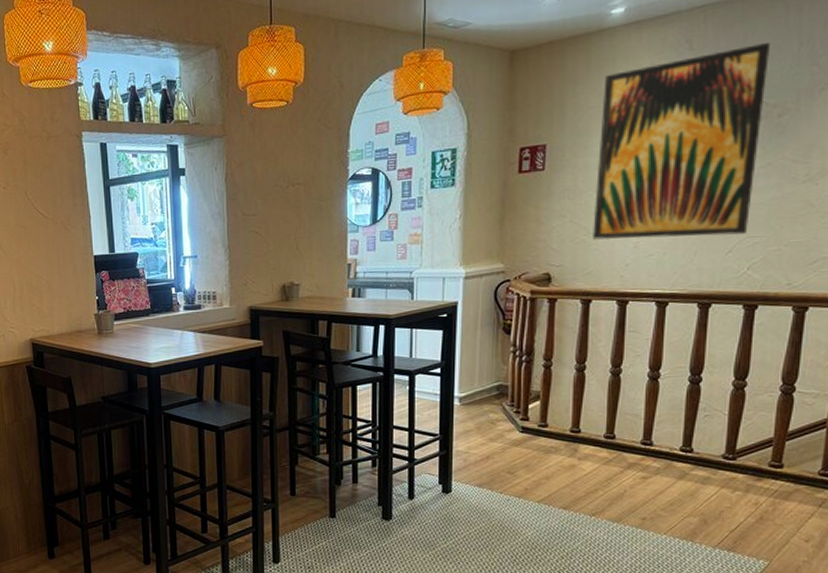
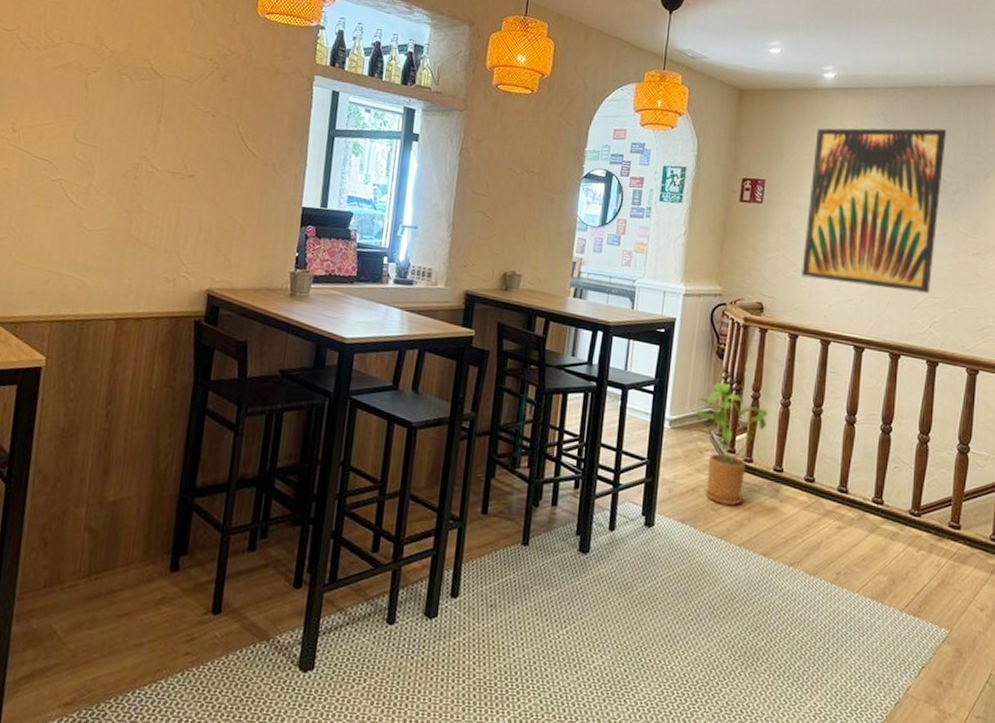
house plant: none [481,357,561,469] -> present [692,383,768,507]

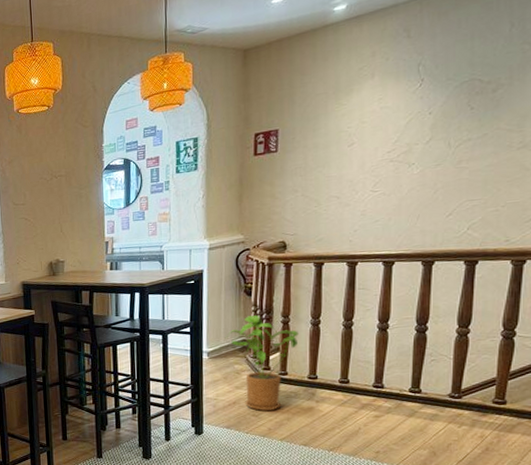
wall art: present [800,127,947,293] -> none [322,26,484,210]

